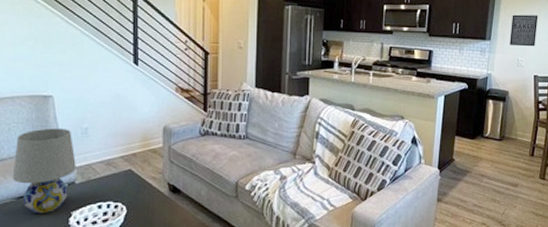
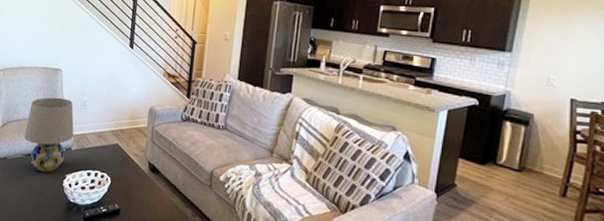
wall art: present [510,14,538,47] -> none [538,24,580,65]

